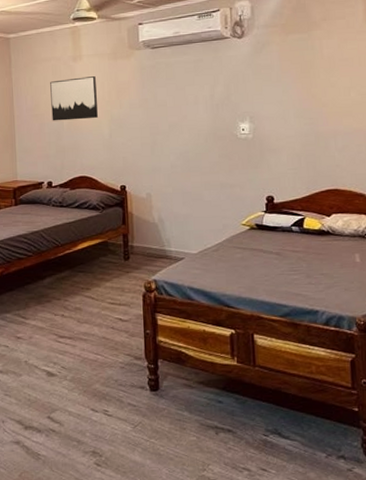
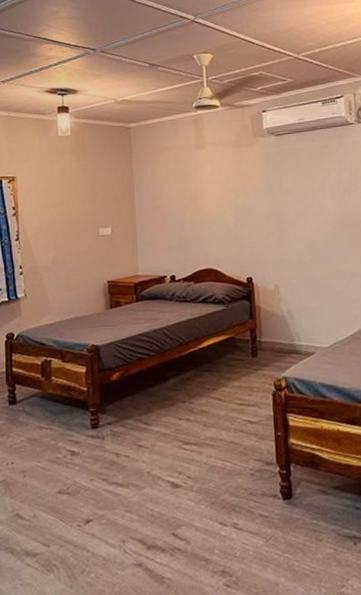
wall art: present [50,76,98,121] -> none [172,165,222,212]

